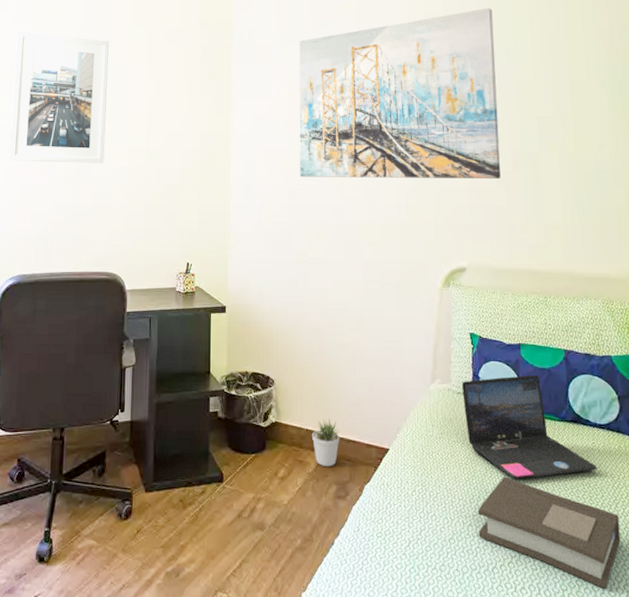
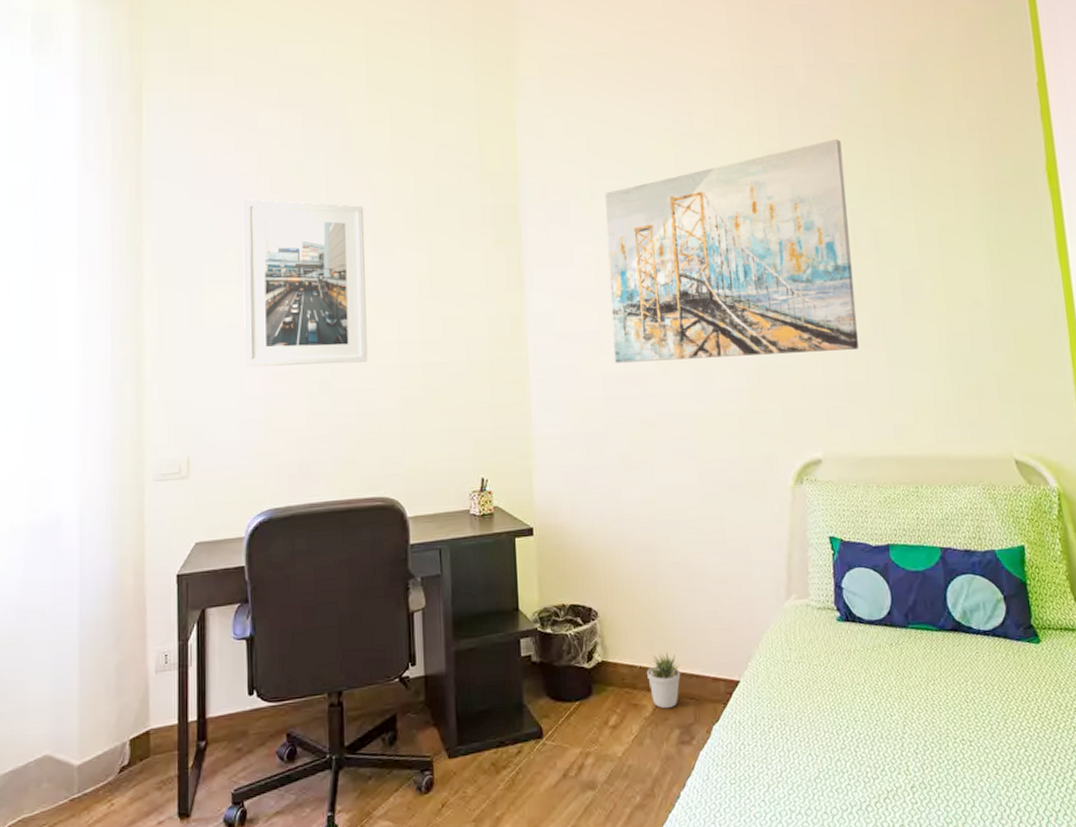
laptop: present [462,374,598,479] -> none [822,579,983,703]
book: present [477,476,621,590] -> none [846,700,1012,818]

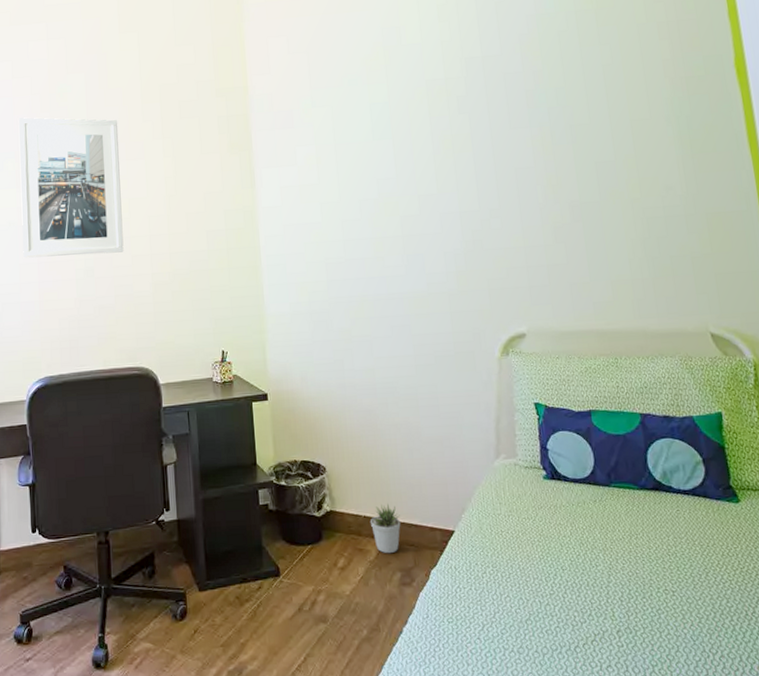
wall art: present [605,139,859,363] -> none [324,45,558,250]

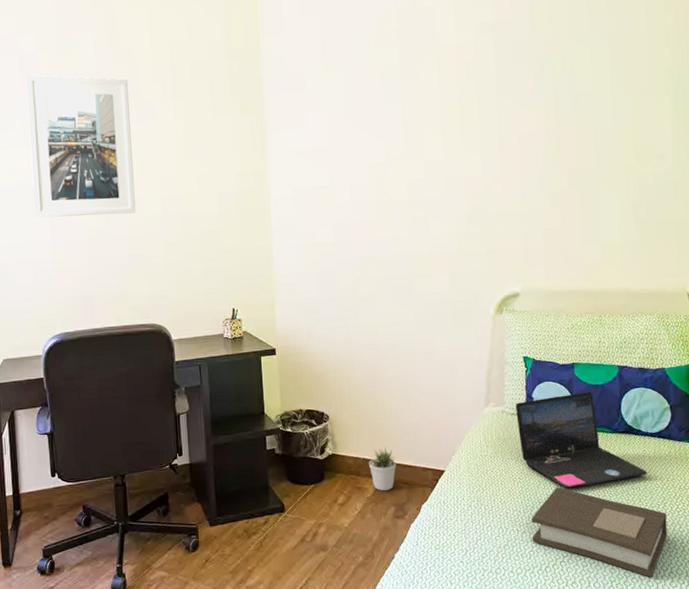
laptop: none [529,442,684,554] -> present [516,391,648,489]
book: none [554,552,714,663] -> present [531,487,668,578]

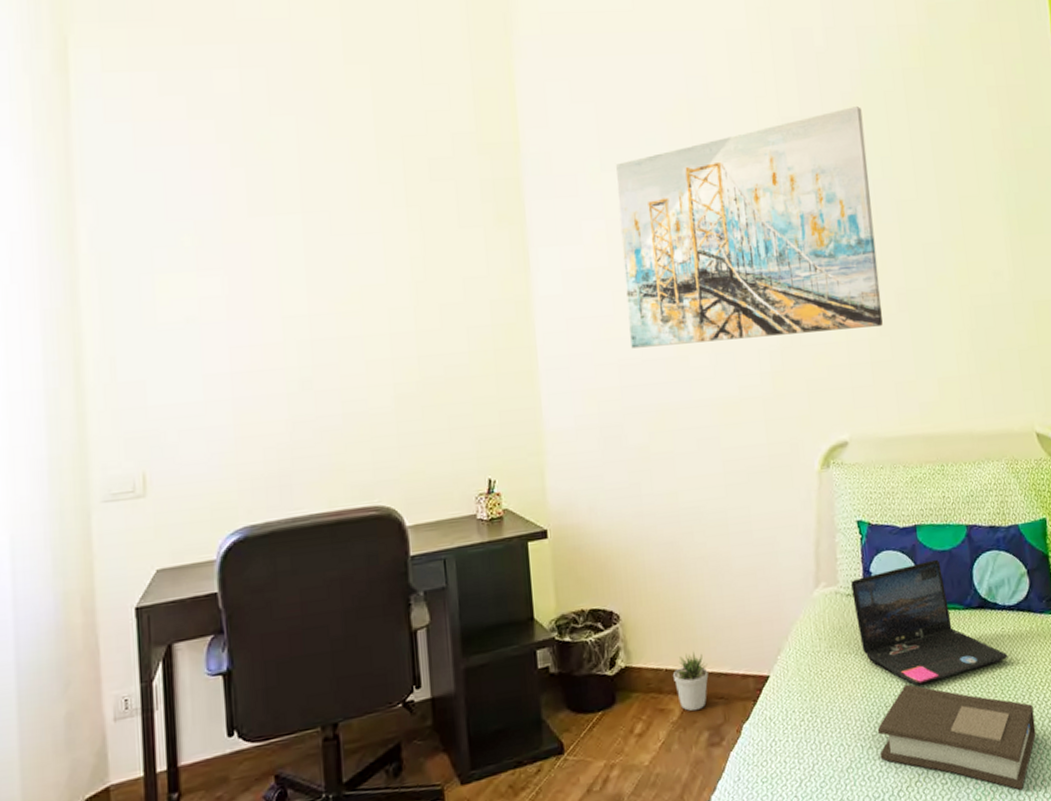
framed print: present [25,75,136,218] -> none [198,174,355,367]
wall art: none [336,12,555,213] -> present [616,106,883,349]

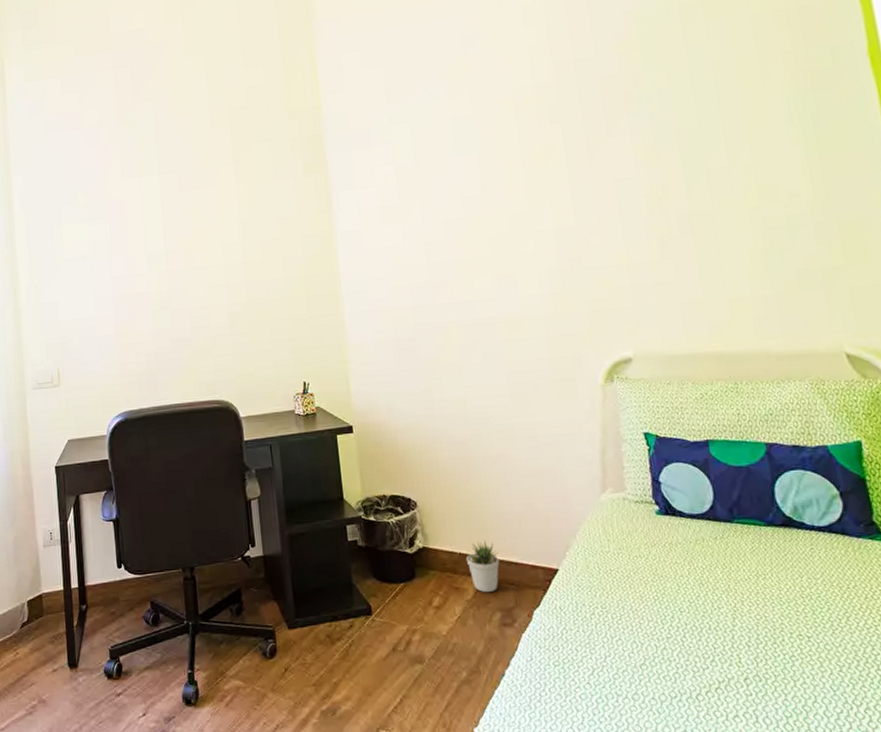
wall art: present [616,106,883,349] -> none [403,45,666,274]
laptop: present [851,559,1008,686] -> none [639,474,820,595]
book: present [877,684,1037,791] -> none [671,592,857,715]

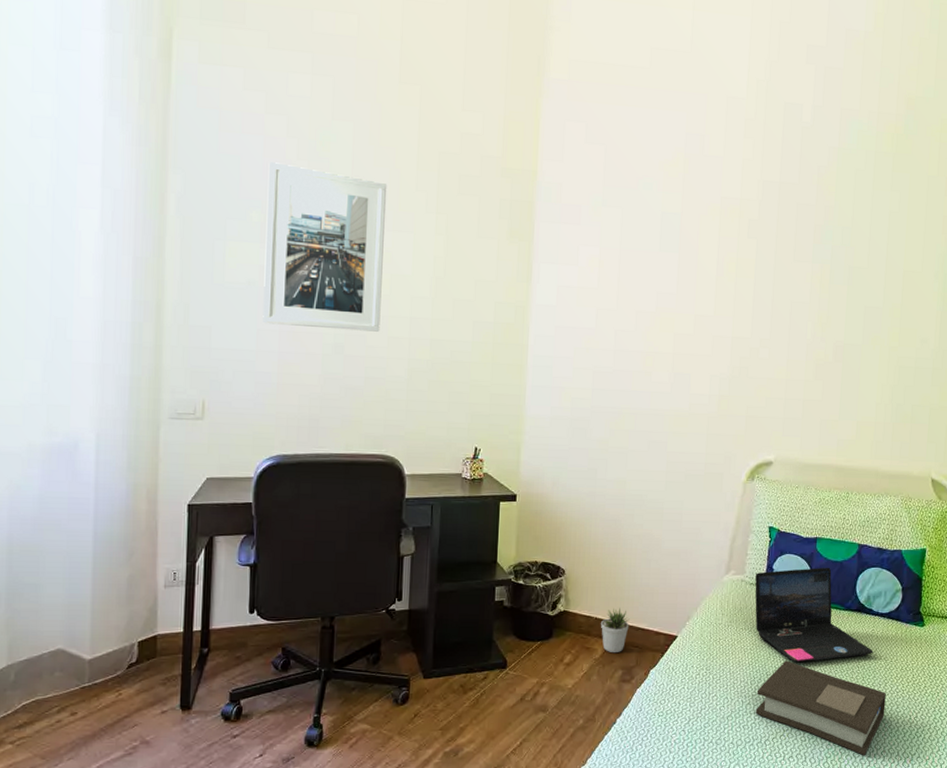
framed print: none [88,147,199,292] -> present [262,162,387,332]
laptop: none [639,474,820,595] -> present [755,567,874,663]
book: none [671,592,857,715] -> present [755,660,886,756]

